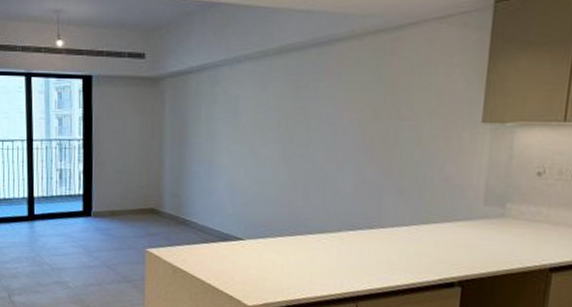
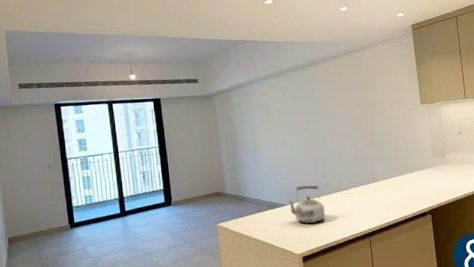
kettle: none [245,217,298,270] -> present [287,185,326,224]

